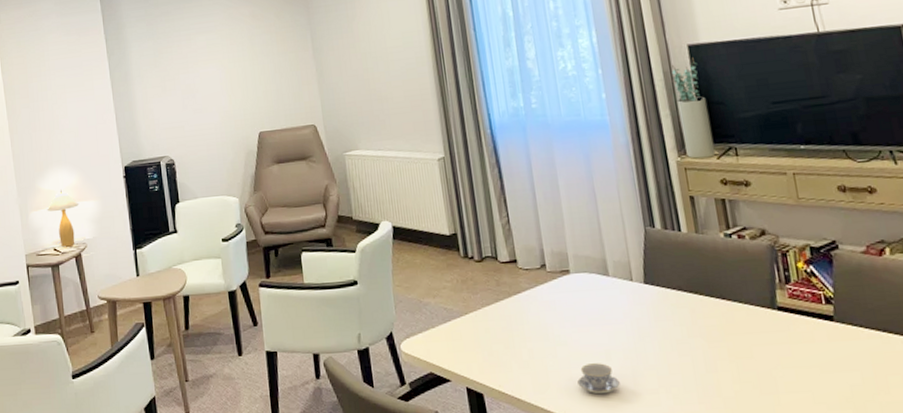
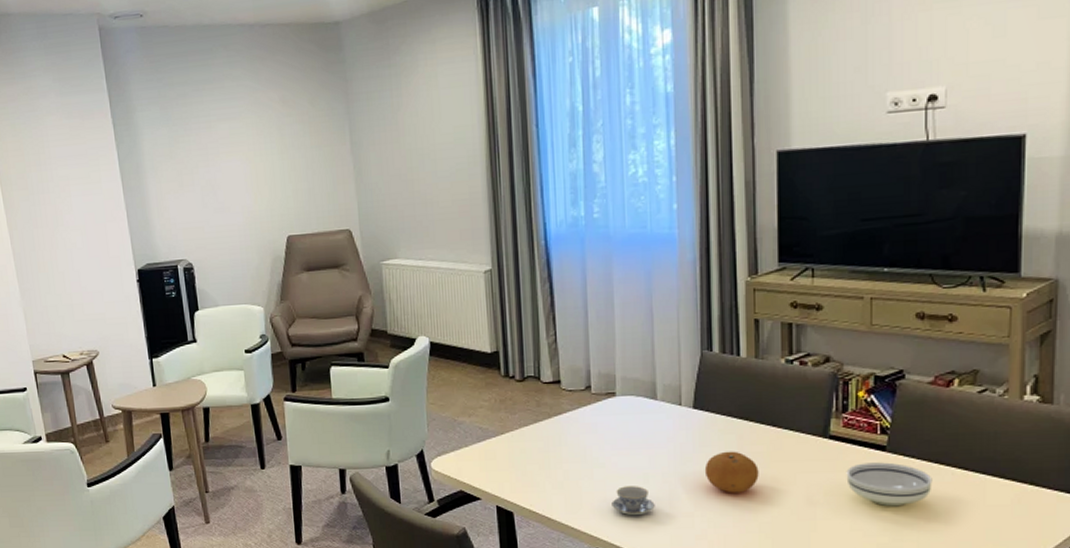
table lamp: present [47,190,79,247] -> none [53,293,89,354]
fruit: none [662,325,717,368] -> present [704,451,759,493]
vase: present [672,57,716,160] -> none [755,166,790,281]
bowl: none [799,332,885,378] -> present [846,462,932,507]

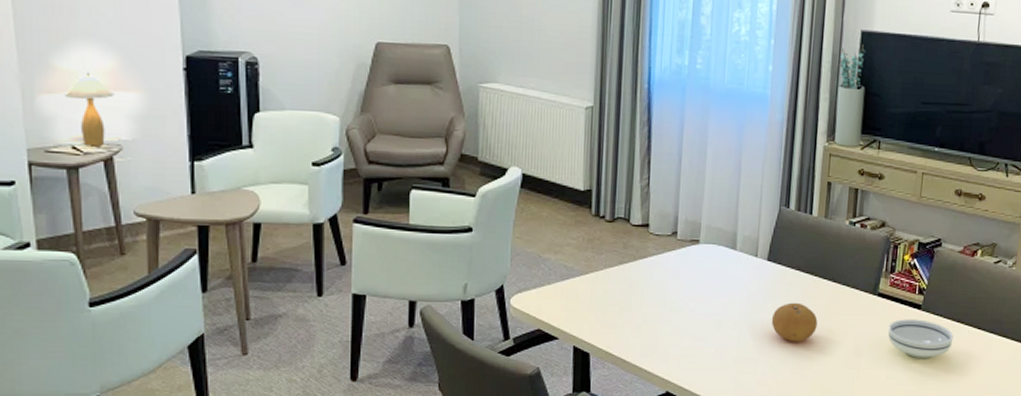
table lamp: none [53,293,89,354] -> present [64,72,115,147]
teacup: present [612,486,655,516] -> none [685,331,724,361]
vase: none [755,166,790,281] -> present [835,44,866,148]

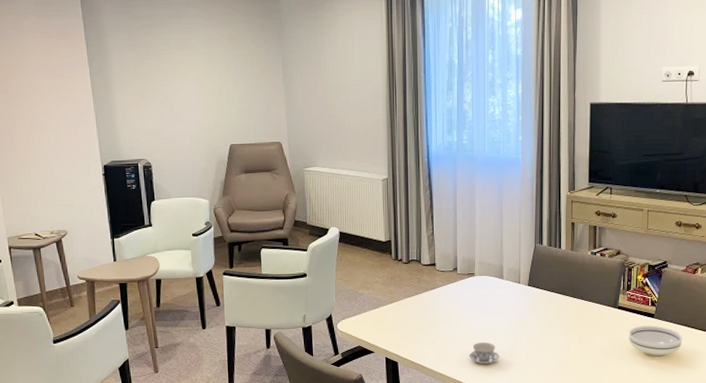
table lamp: present [64,72,115,147] -> none [28,182,60,233]
teacup: none [685,331,724,361] -> present [469,342,499,364]
fruit: present [771,302,818,342] -> none [534,317,571,348]
vase: present [835,44,866,148] -> none [574,114,597,195]

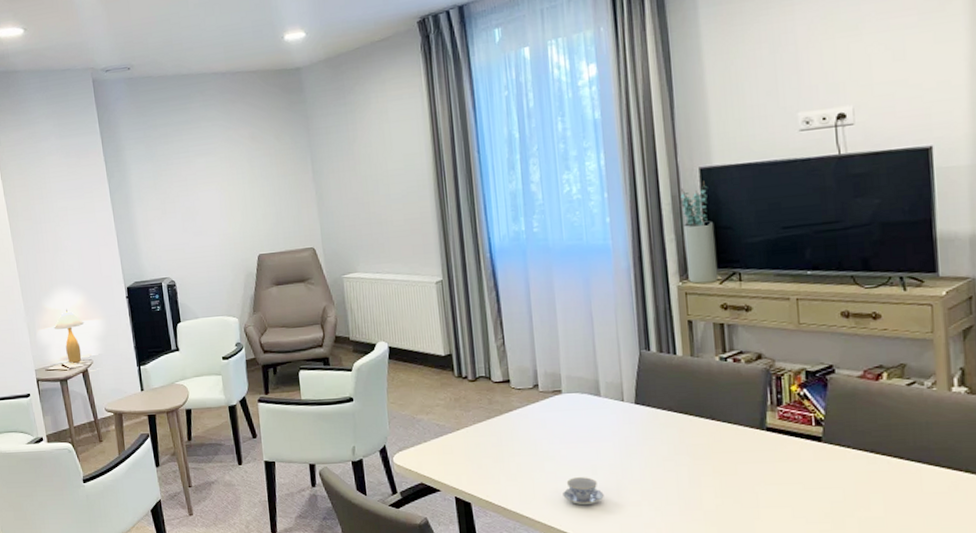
table lamp: none [28,182,60,233] -> present [53,309,85,363]
vase: none [574,114,597,195] -> present [680,181,719,285]
bowl: present [628,325,683,357] -> none [785,452,870,495]

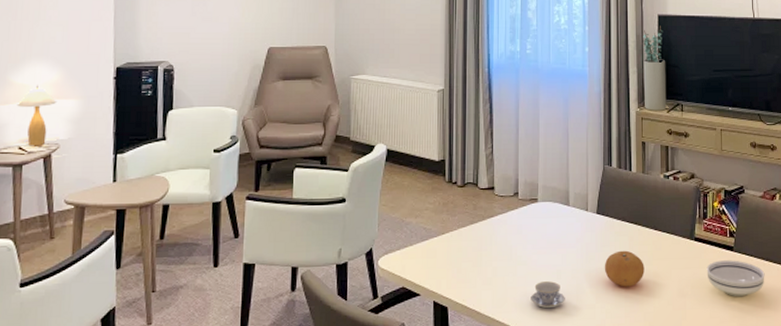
fruit: none [649,443,701,483] -> present [604,250,645,287]
bowl: none [785,452,870,495] -> present [706,260,765,297]

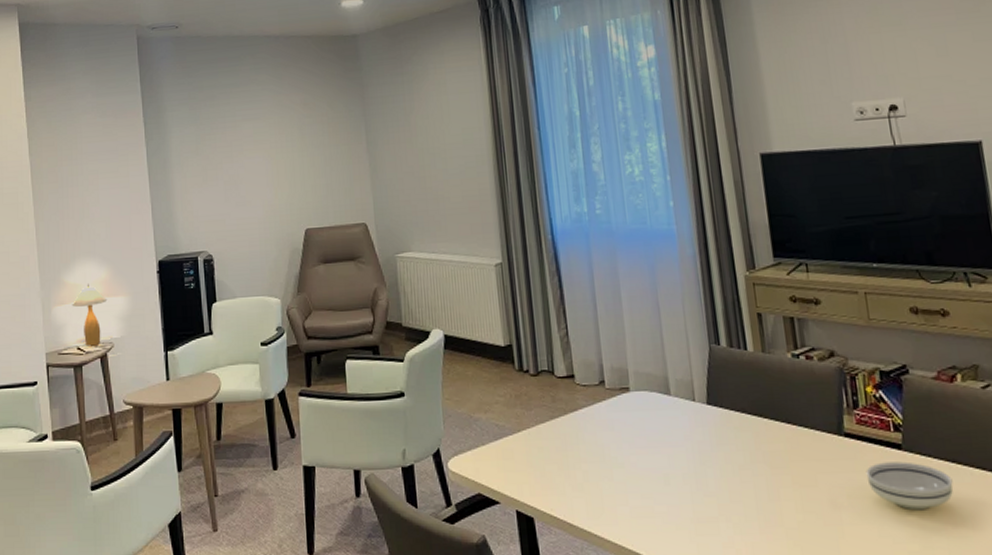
teacup: present [531,281,565,309] -> none [634,488,678,522]
fruit: present [604,250,645,287] -> none [724,449,780,496]
vase: present [643,26,667,112] -> none [743,167,786,275]

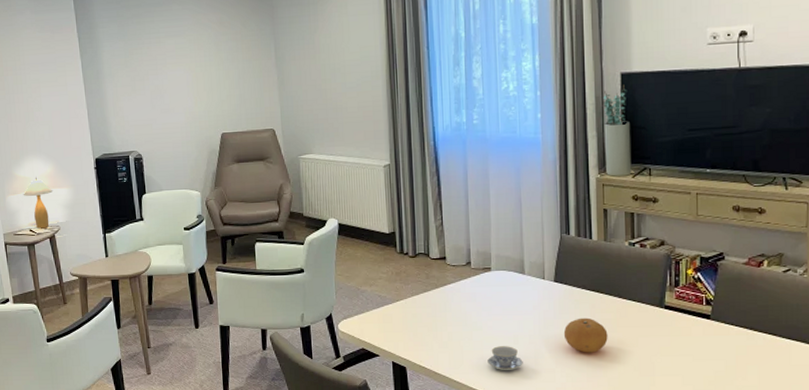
teacup: none [634,488,678,522] -> present [487,346,523,371]
fruit: none [724,449,780,496] -> present [563,317,608,353]
vase: none [743,167,786,275] -> present [603,85,632,178]
bowl: present [866,461,954,511] -> none [678,328,748,366]

